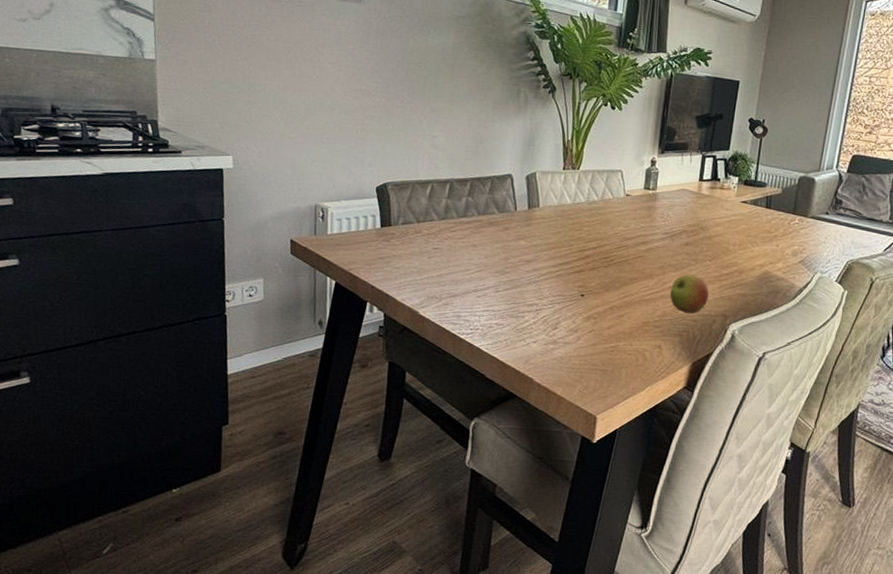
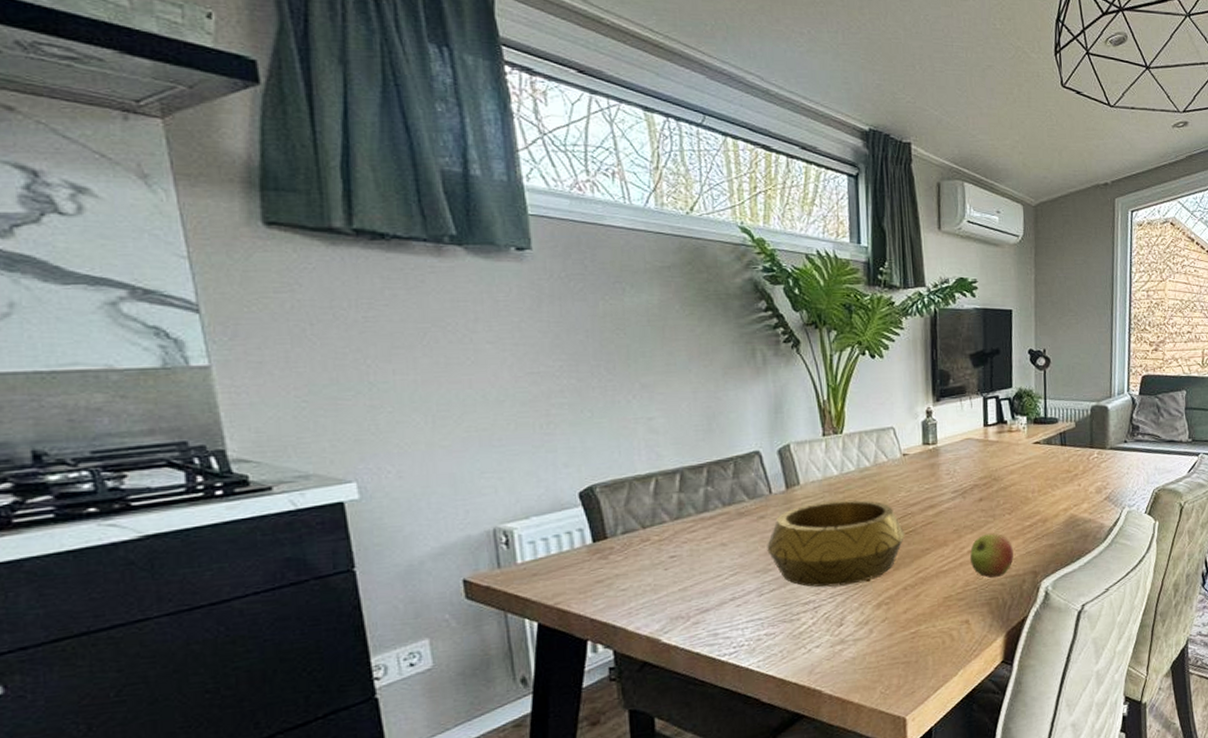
decorative bowl: none [507,224,619,297] -> present [767,500,906,587]

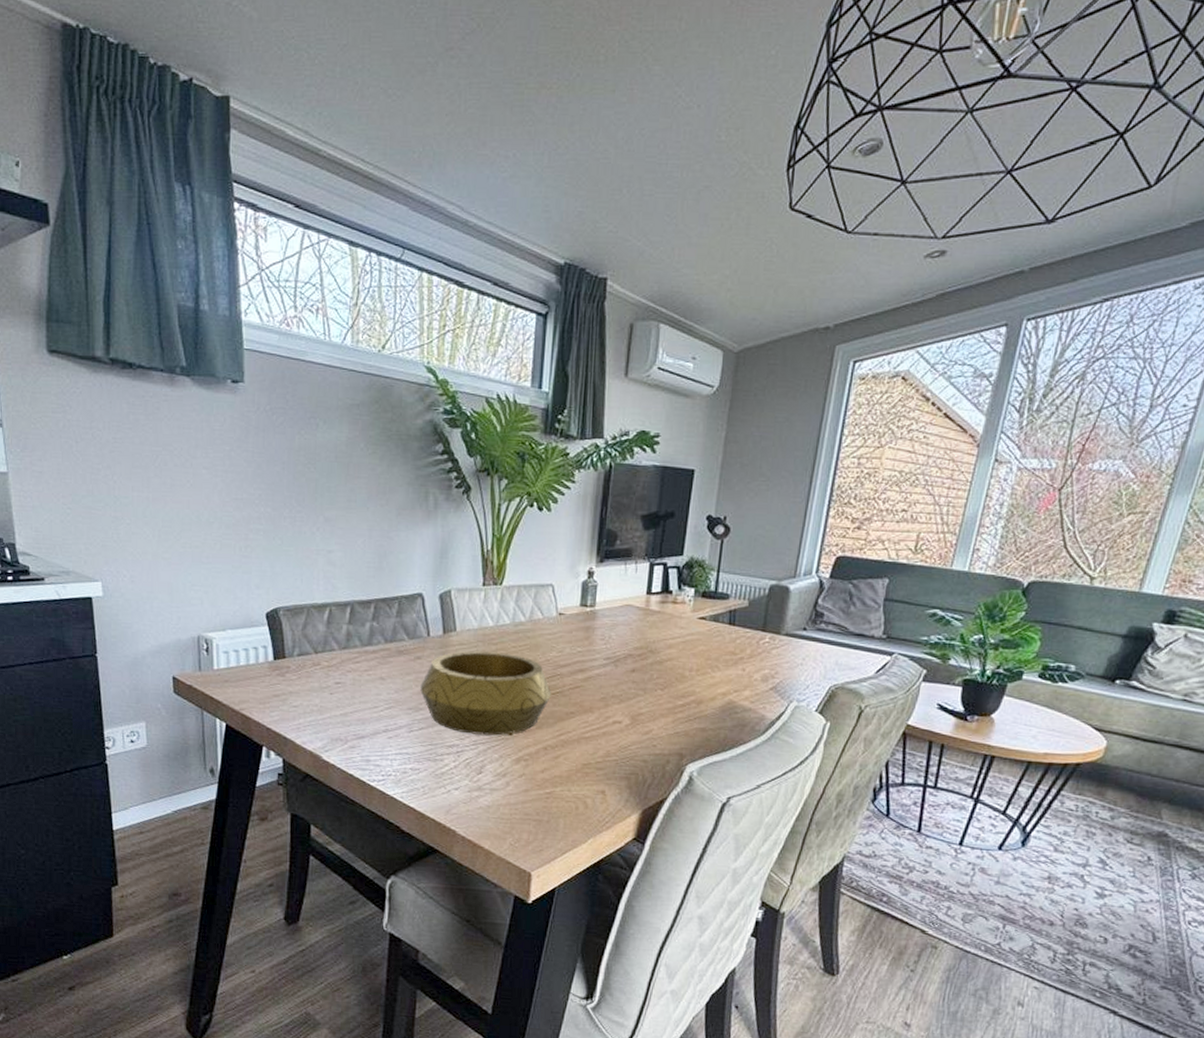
apple: present [969,532,1014,579] -> none [613,706,661,754]

